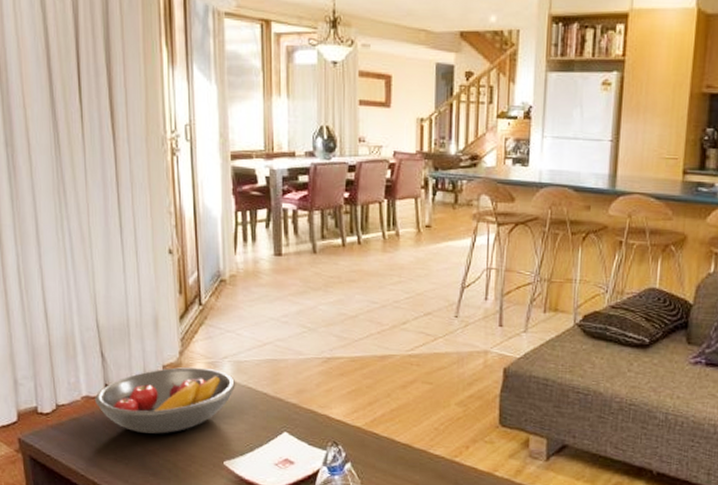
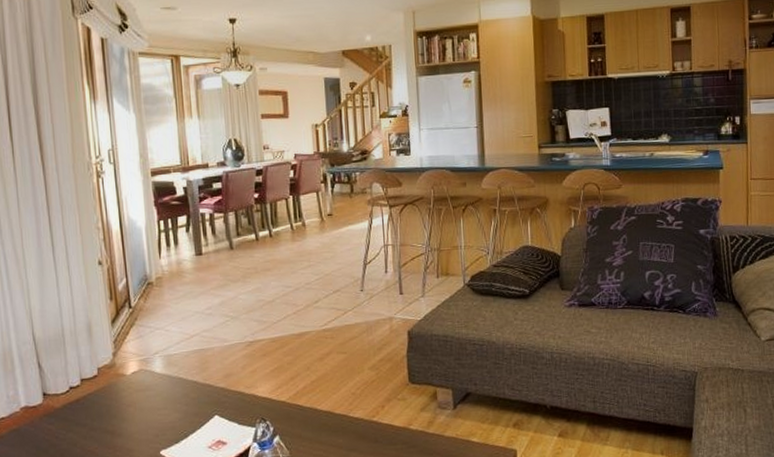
fruit bowl: present [95,367,236,434] -> none [34,365,168,435]

